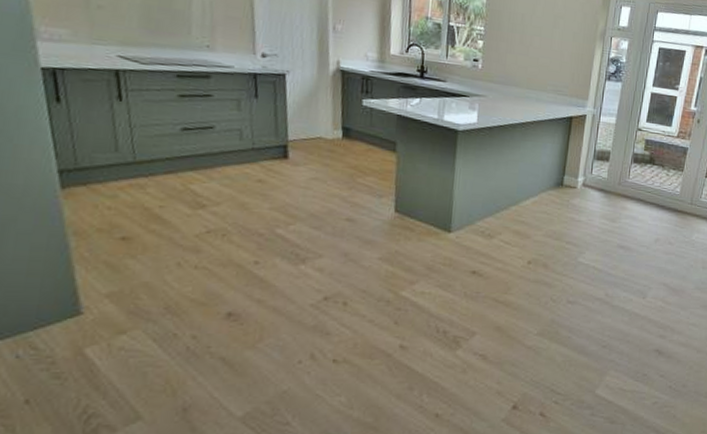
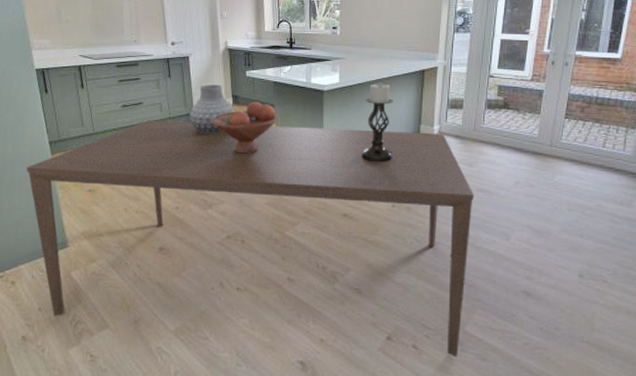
dining table: none [15,149,615,423] -> present [26,120,475,358]
vase: none [281,111,346,173] -> present [189,84,236,135]
fruit bowl: none [312,136,400,199] -> present [212,101,278,154]
candle holder: none [497,126,537,215] -> present [361,82,393,163]

